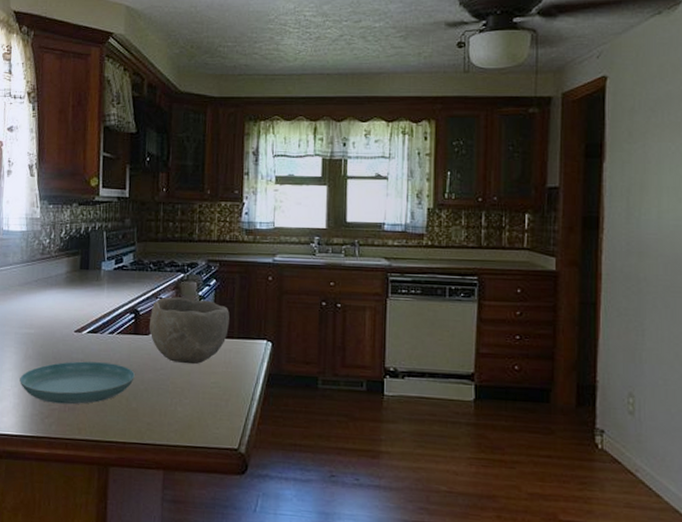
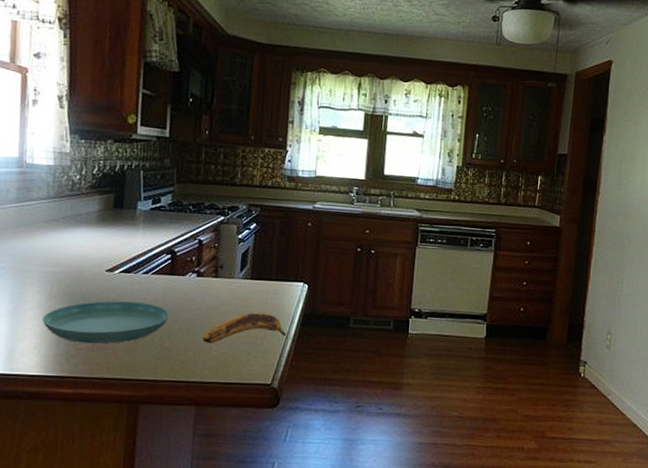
bowl: present [149,297,230,365] -> none [186,239,268,305]
banana: none [167,373,252,405] -> present [202,313,287,343]

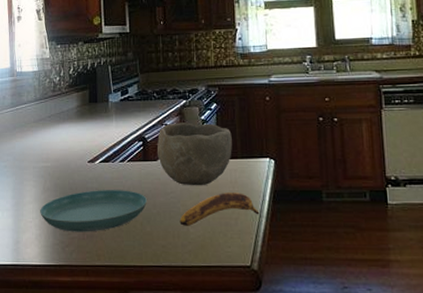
bowl: none [186,239,268,305] -> present [157,122,232,186]

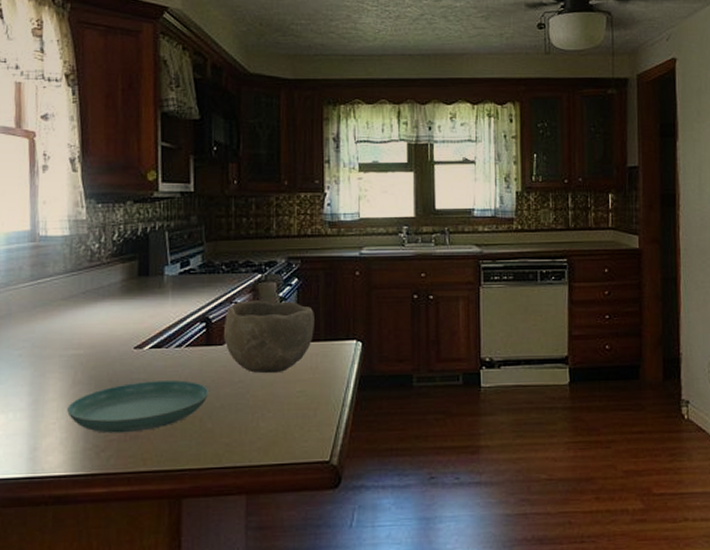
banana: present [179,193,260,226] -> none [248,380,343,420]

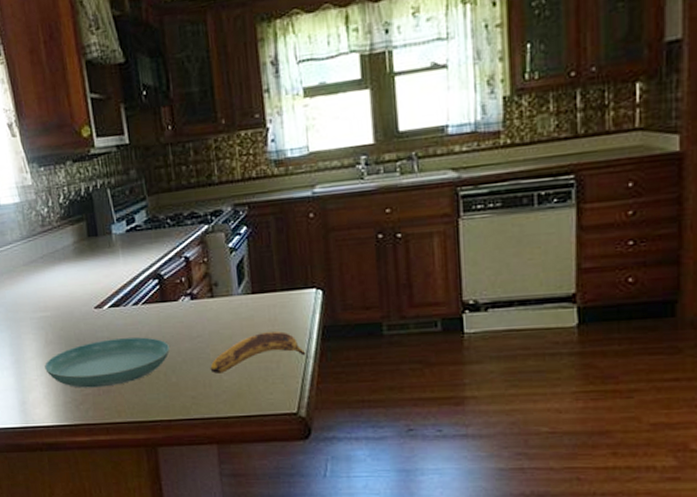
bowl: present [224,300,314,374] -> none [176,251,270,328]
banana: none [248,380,343,420] -> present [210,331,306,374]

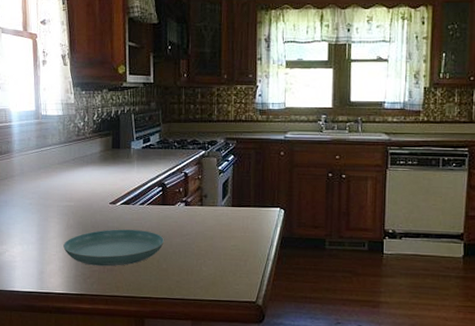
banana: present [210,331,306,374] -> none [193,237,267,265]

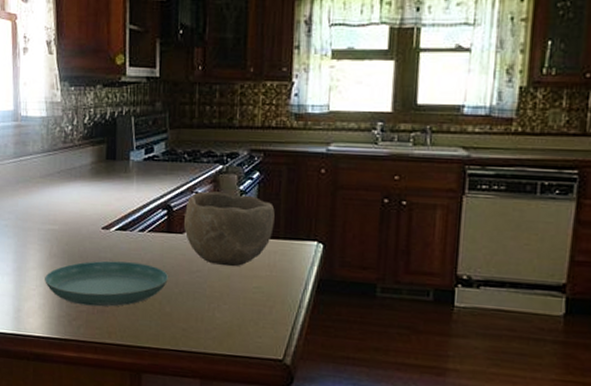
bowl: none [176,171,246,230] -> present [184,191,275,267]

